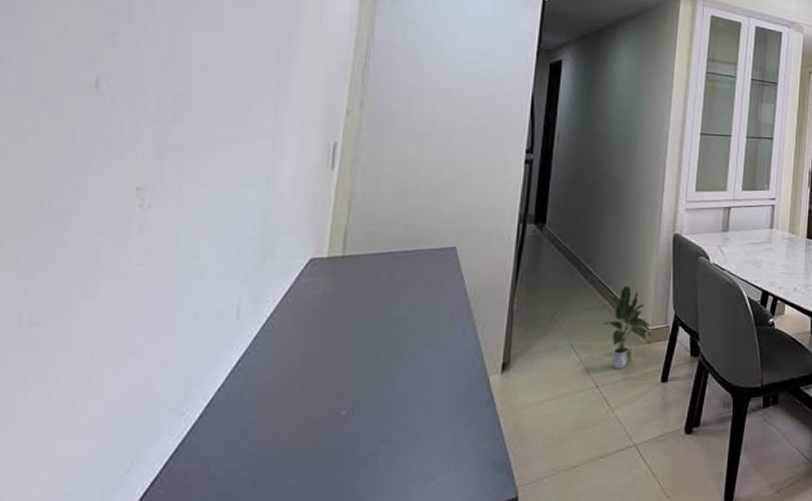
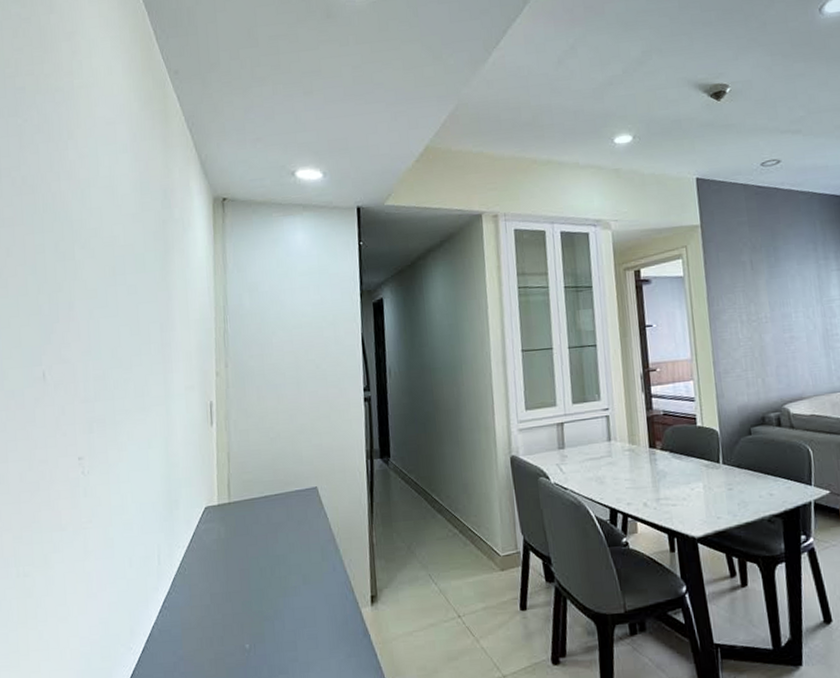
potted plant: present [602,285,653,369] -> none [455,512,506,598]

